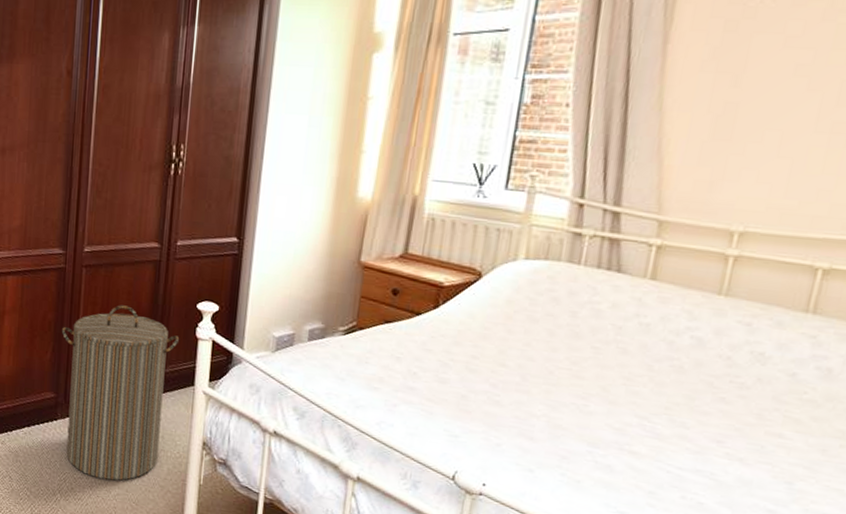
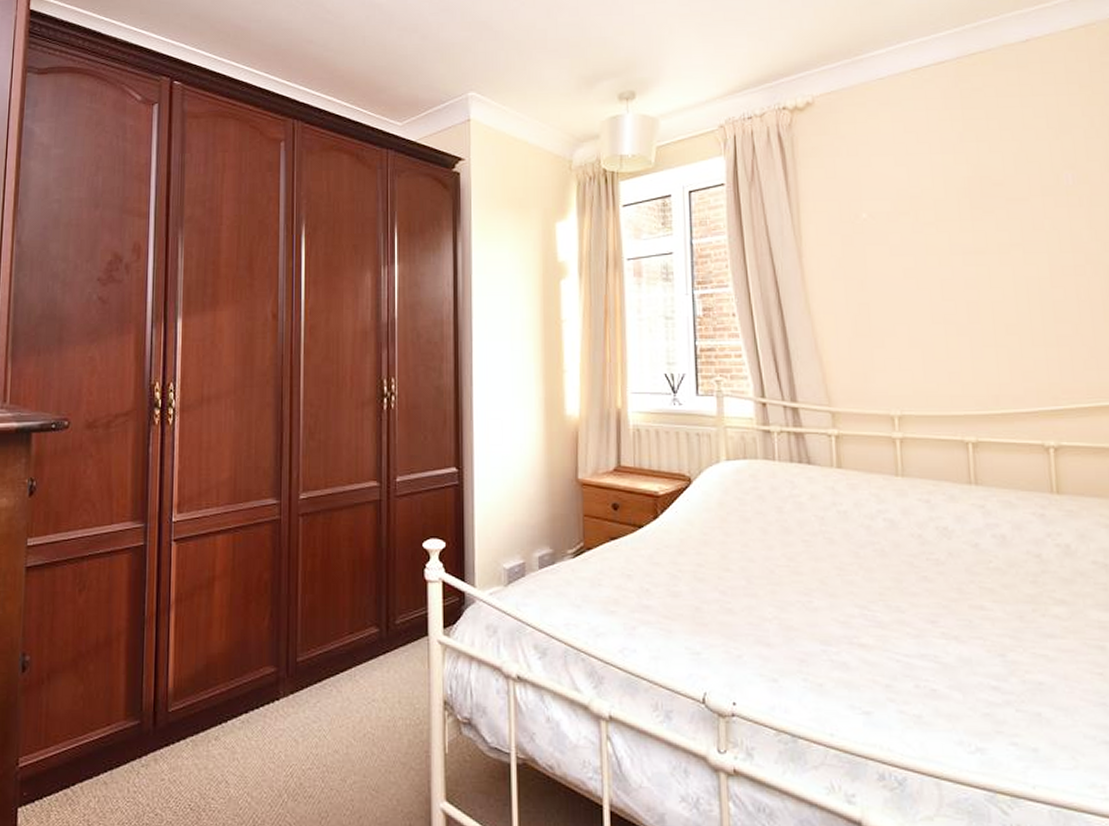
laundry hamper: present [61,305,180,481] -> none [279,553,408,766]

